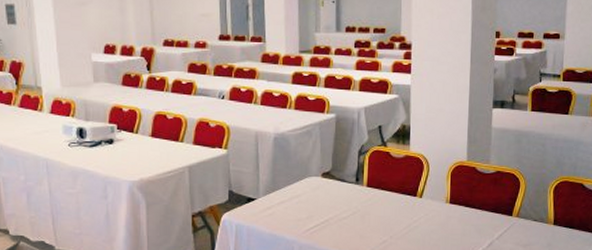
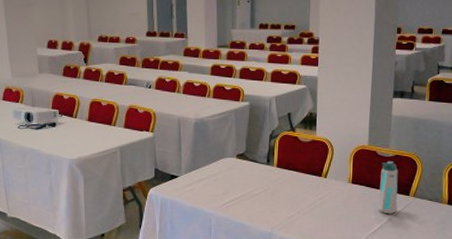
water bottle: none [478,177,500,237] -> present [378,160,398,214]

